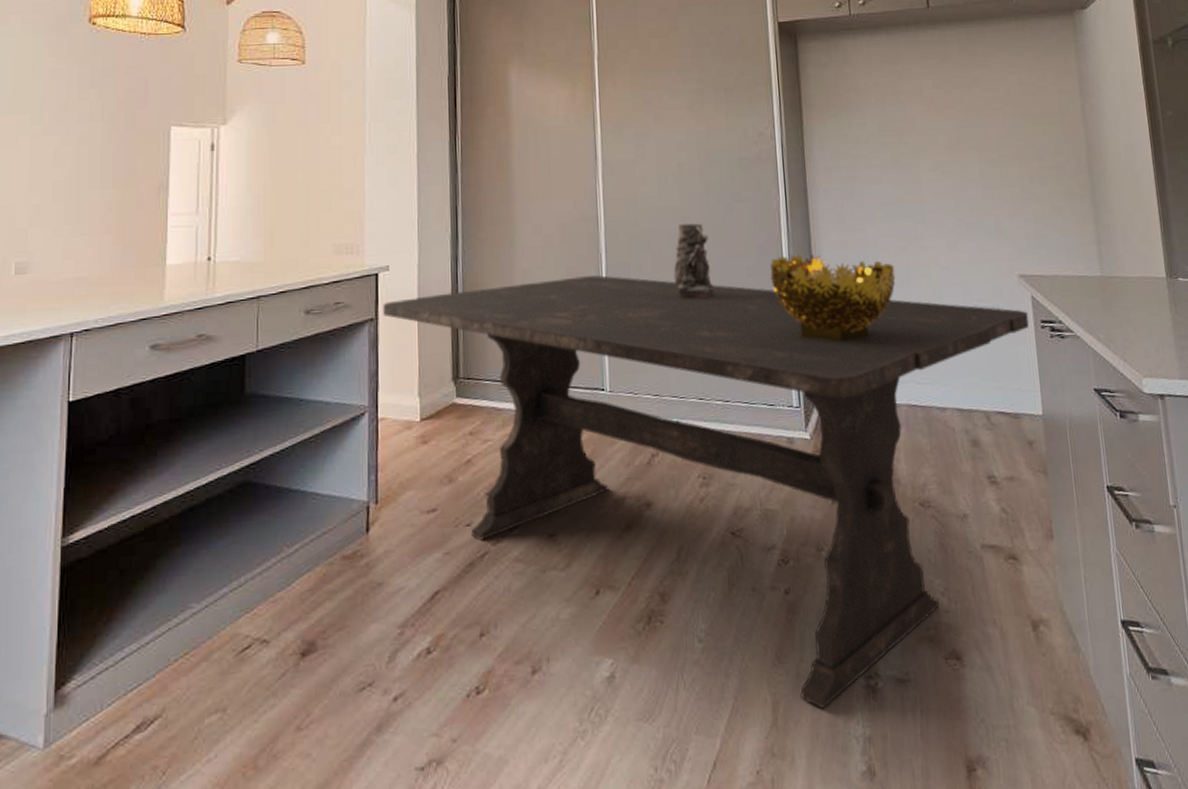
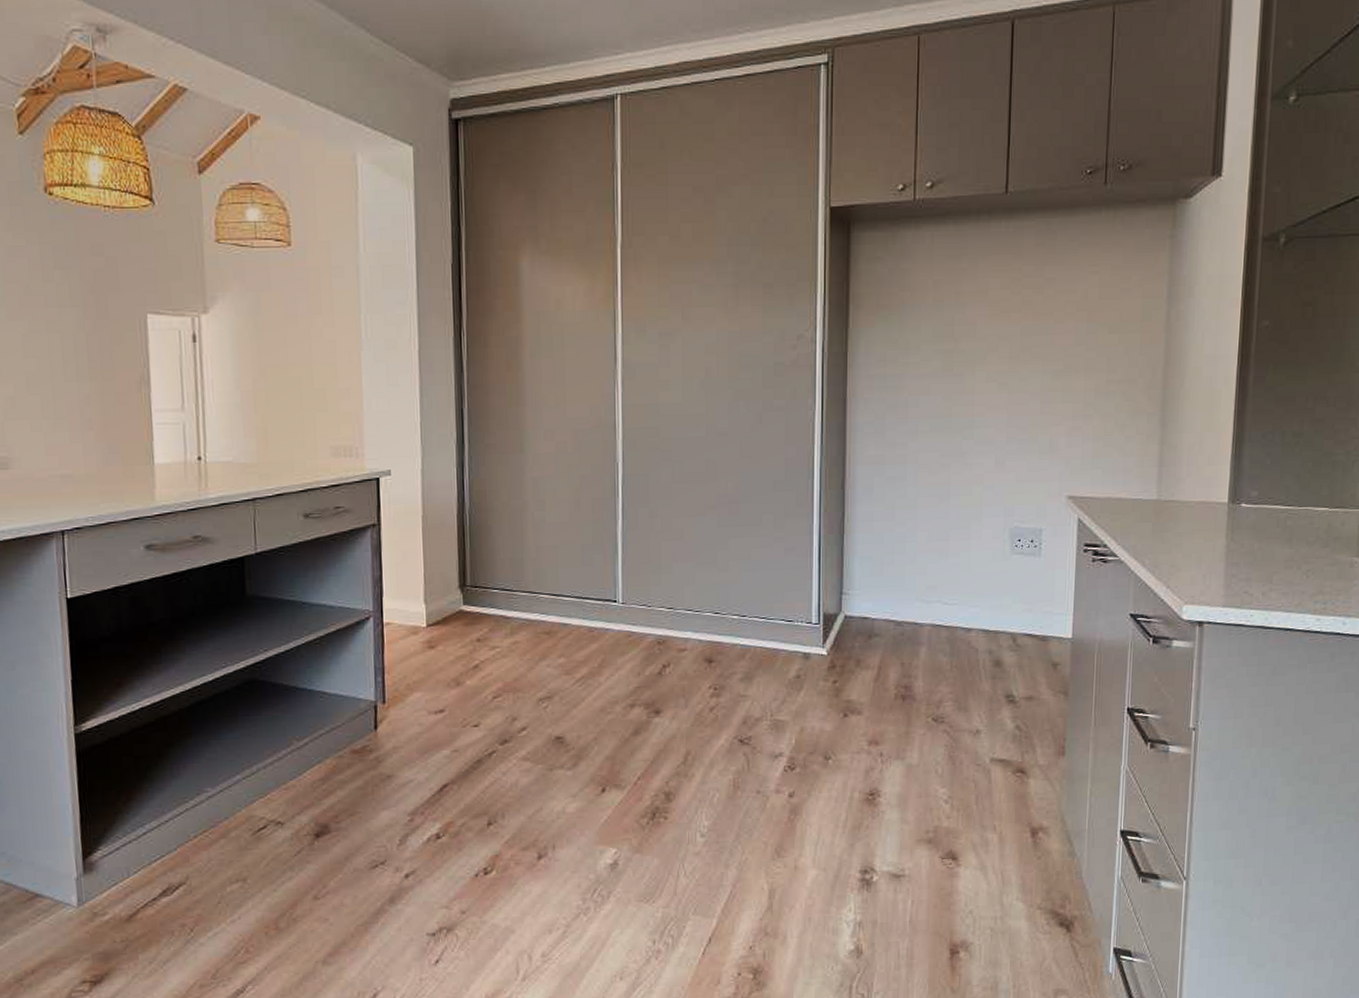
dining table: present [383,274,1029,710] -> none [385,484,1071,898]
vase: present [673,223,714,299] -> none [694,432,737,513]
decorative bowl: present [770,254,896,342] -> none [799,468,934,560]

